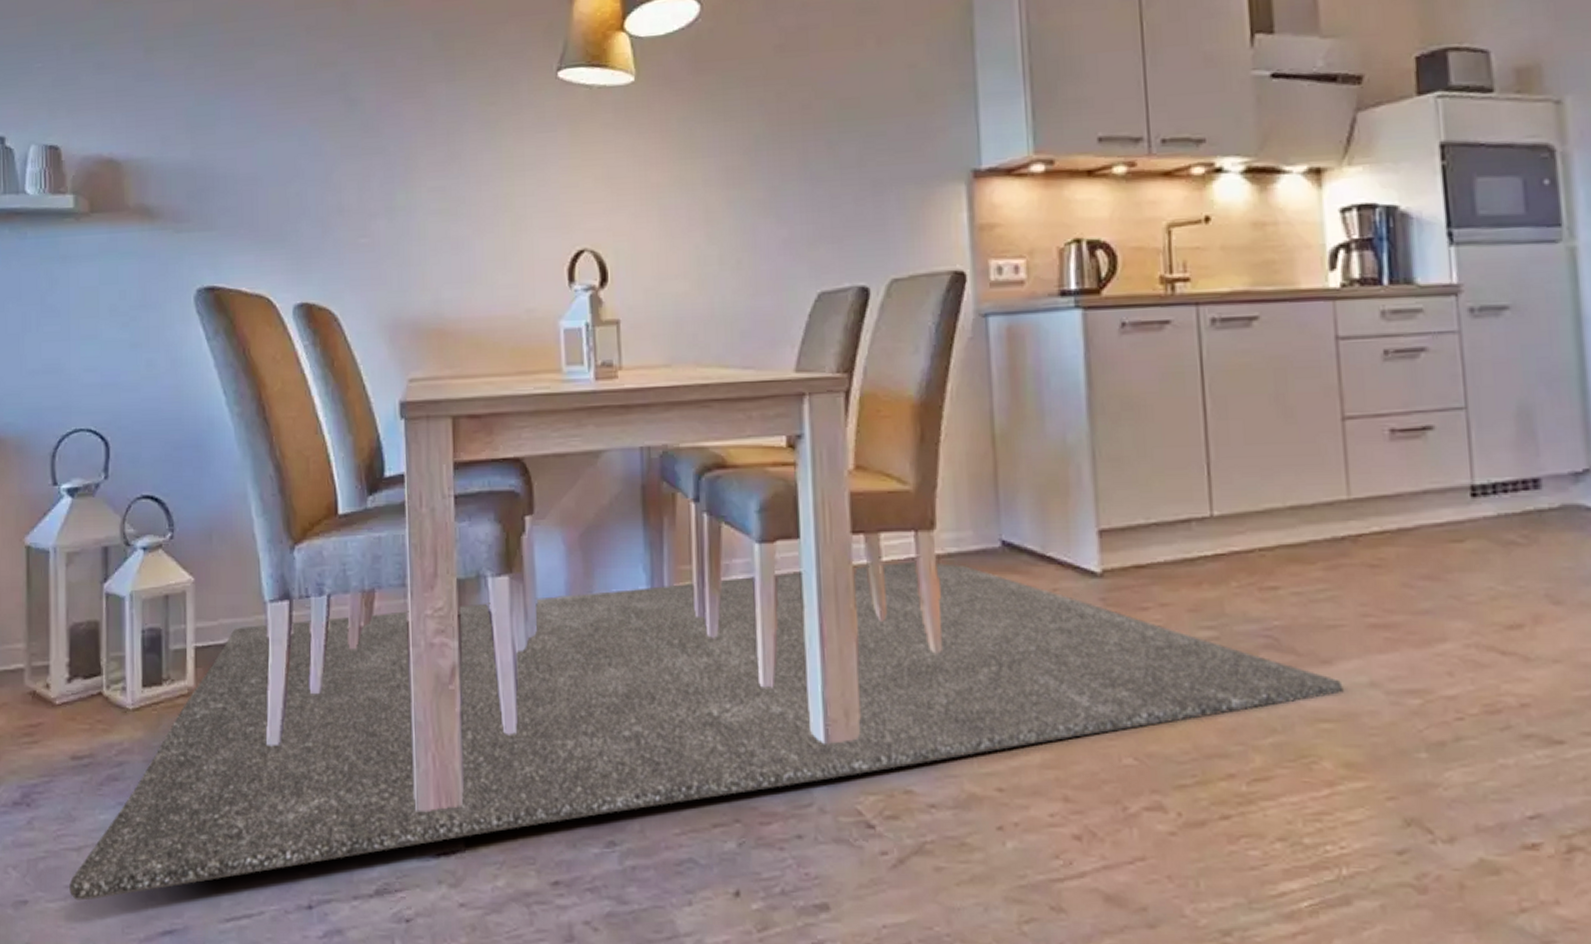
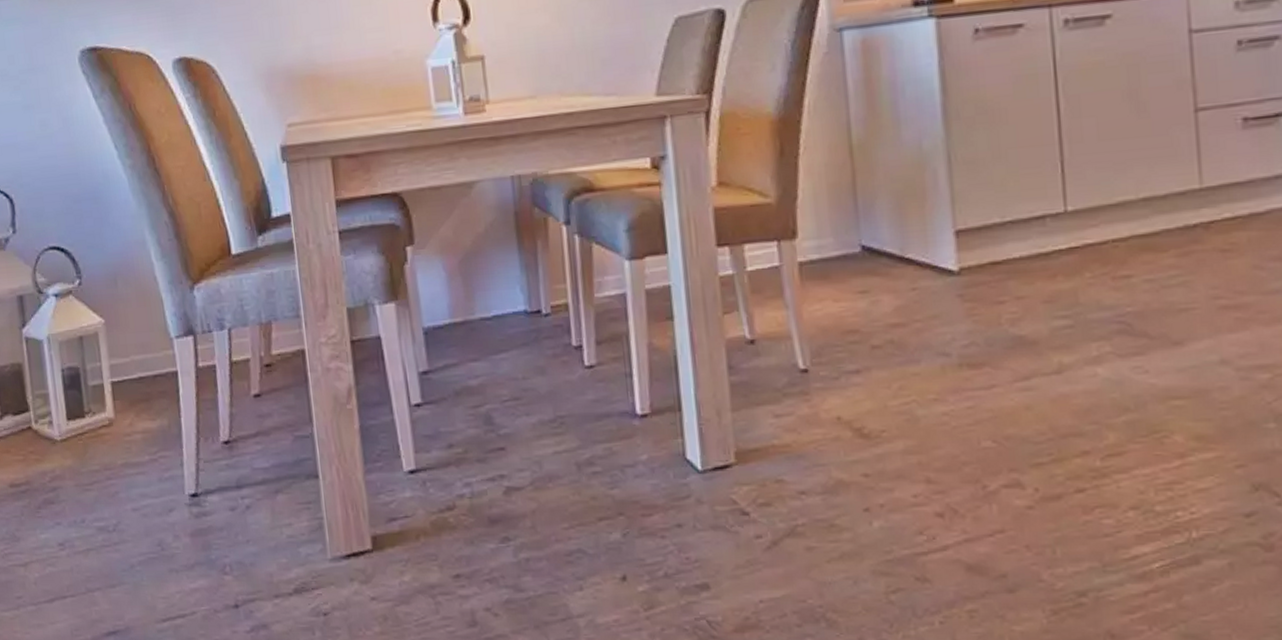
rug: present [69,562,1344,901] -> none [20,270,1195,609]

